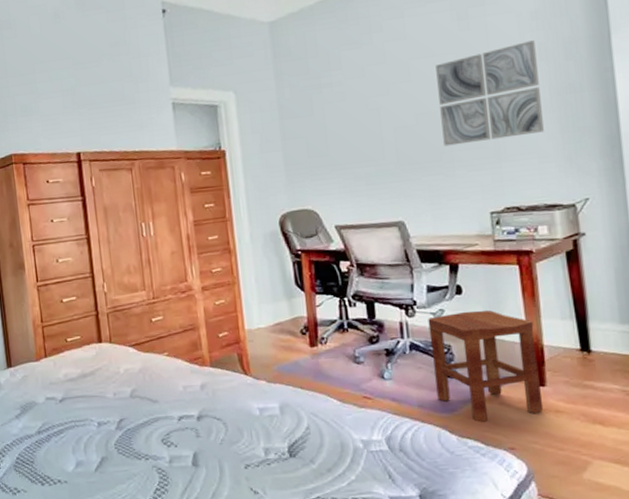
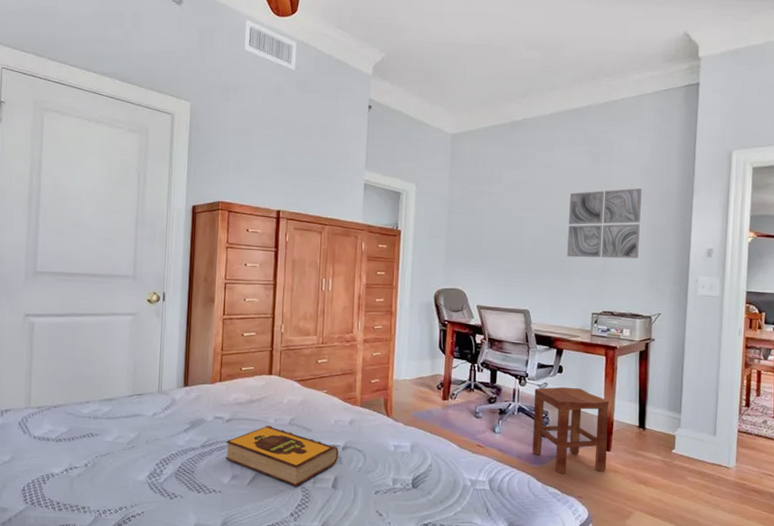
hardback book: none [62,401,194,468] -> present [225,425,339,486]

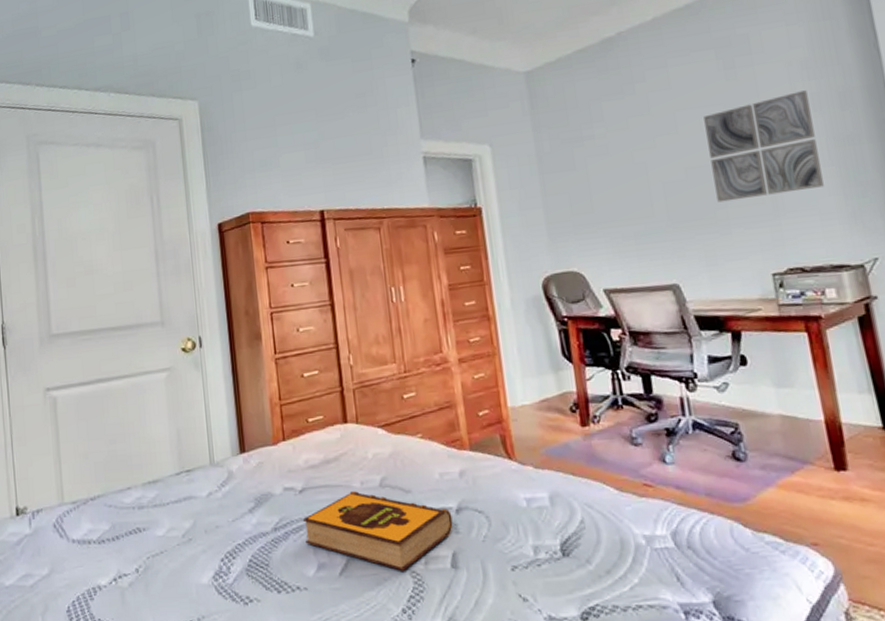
stool: present [532,386,609,474] -> none [711,383,848,513]

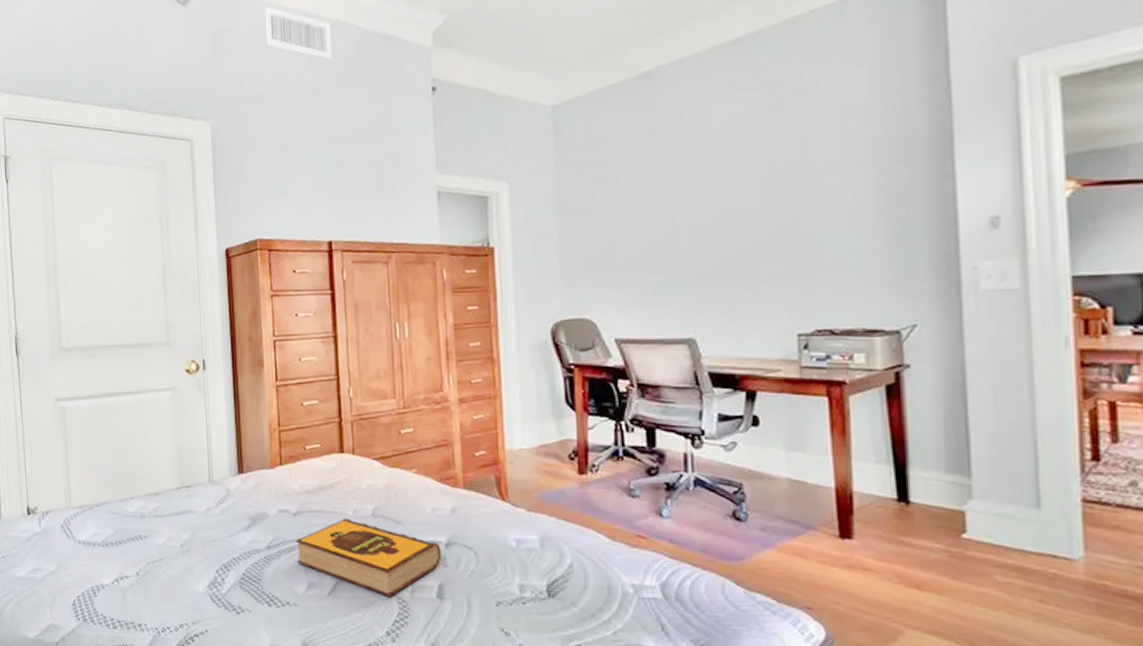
wall art: present [704,90,824,203] -> none [742,139,867,256]

